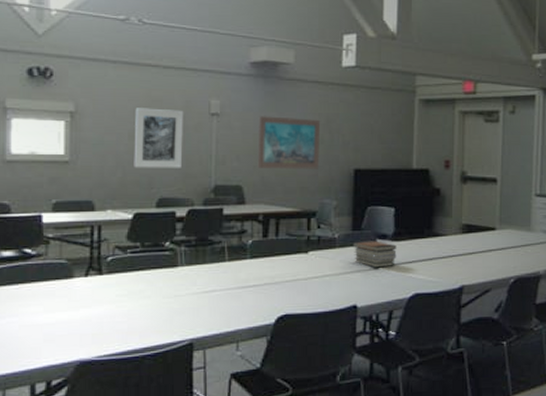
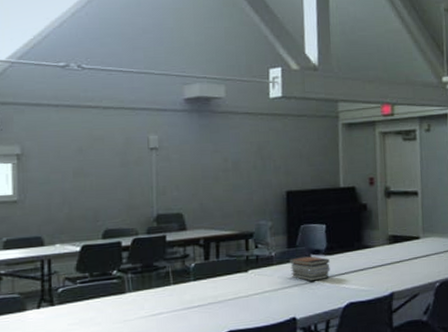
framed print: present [134,108,183,168] -> none [78,146,126,203]
wall art: present [257,116,321,169] -> none [195,147,254,196]

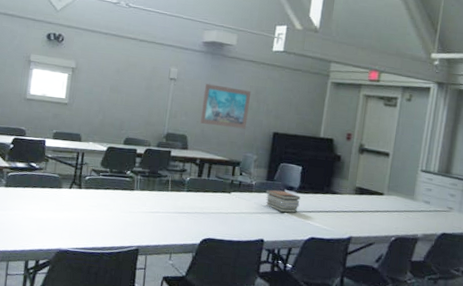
wall art: none [195,147,254,196] -> present [199,84,252,129]

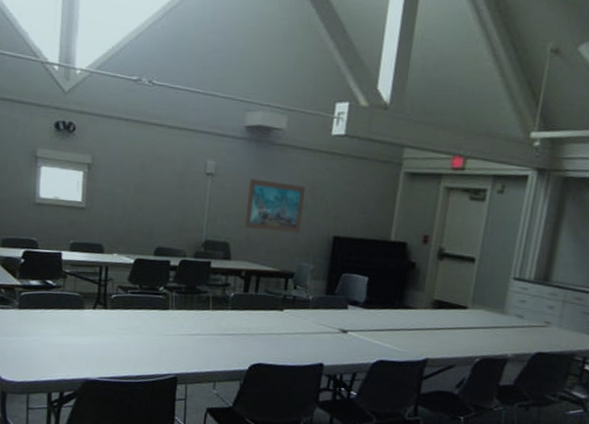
book stack: present [265,189,300,213] -> none [324,304,367,332]

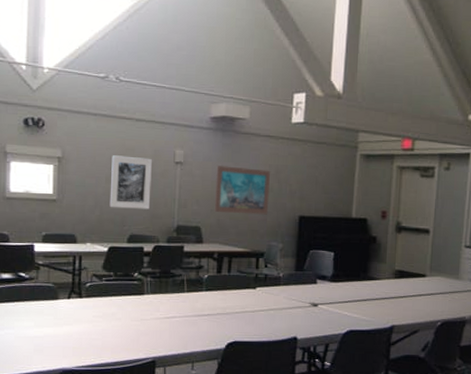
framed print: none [137,163,182,222] -> present [109,155,152,209]

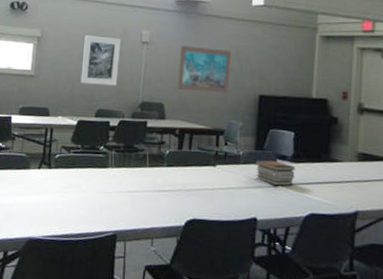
book stack: none [295,280,335,305] -> present [255,159,295,186]

